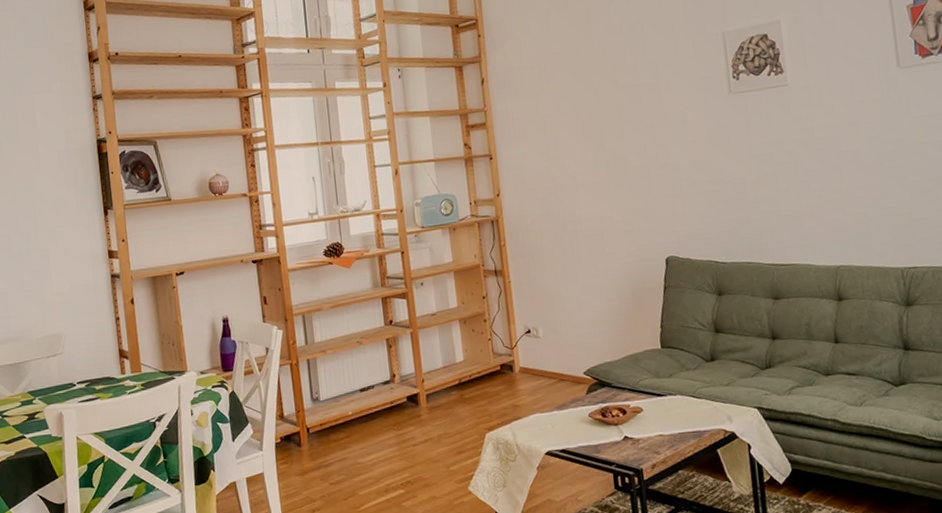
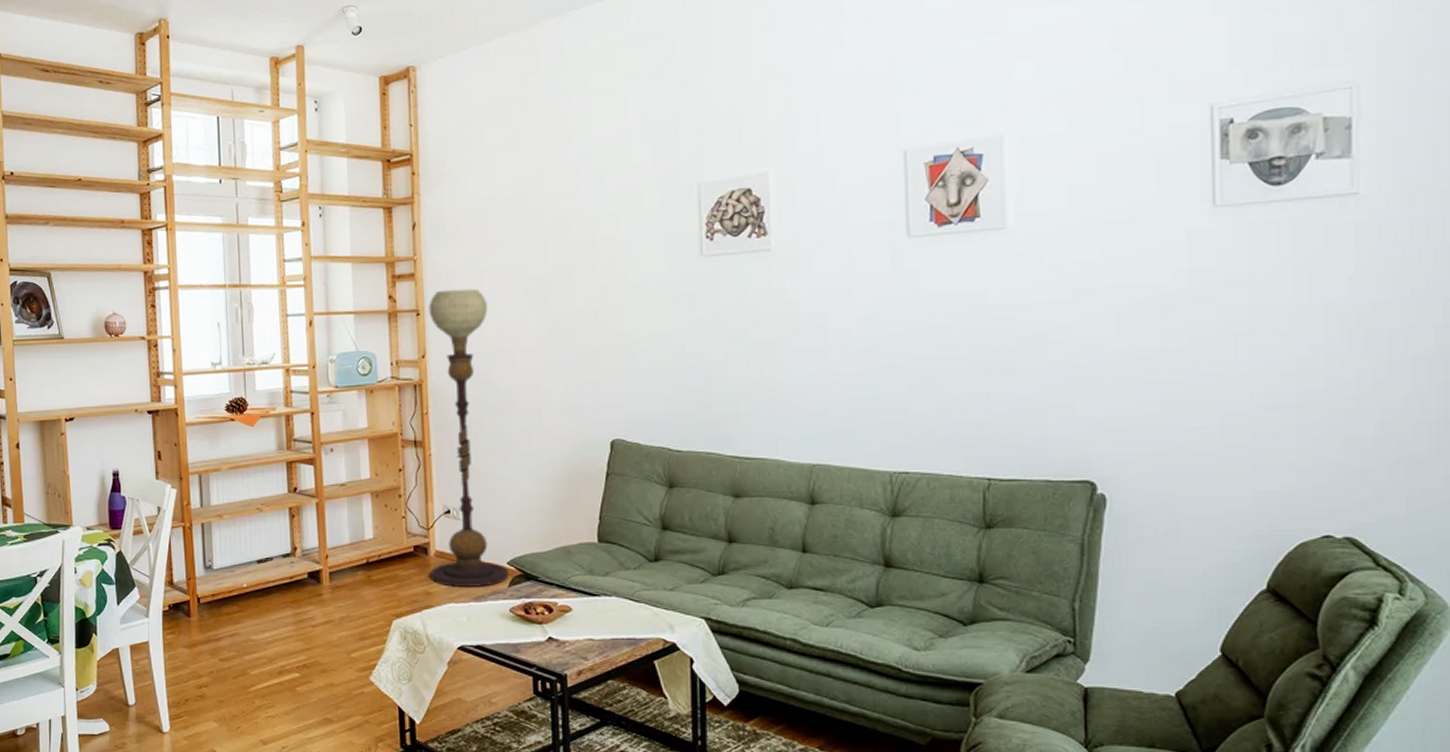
floor lamp: none [500,133,587,399] -> present [428,288,510,587]

